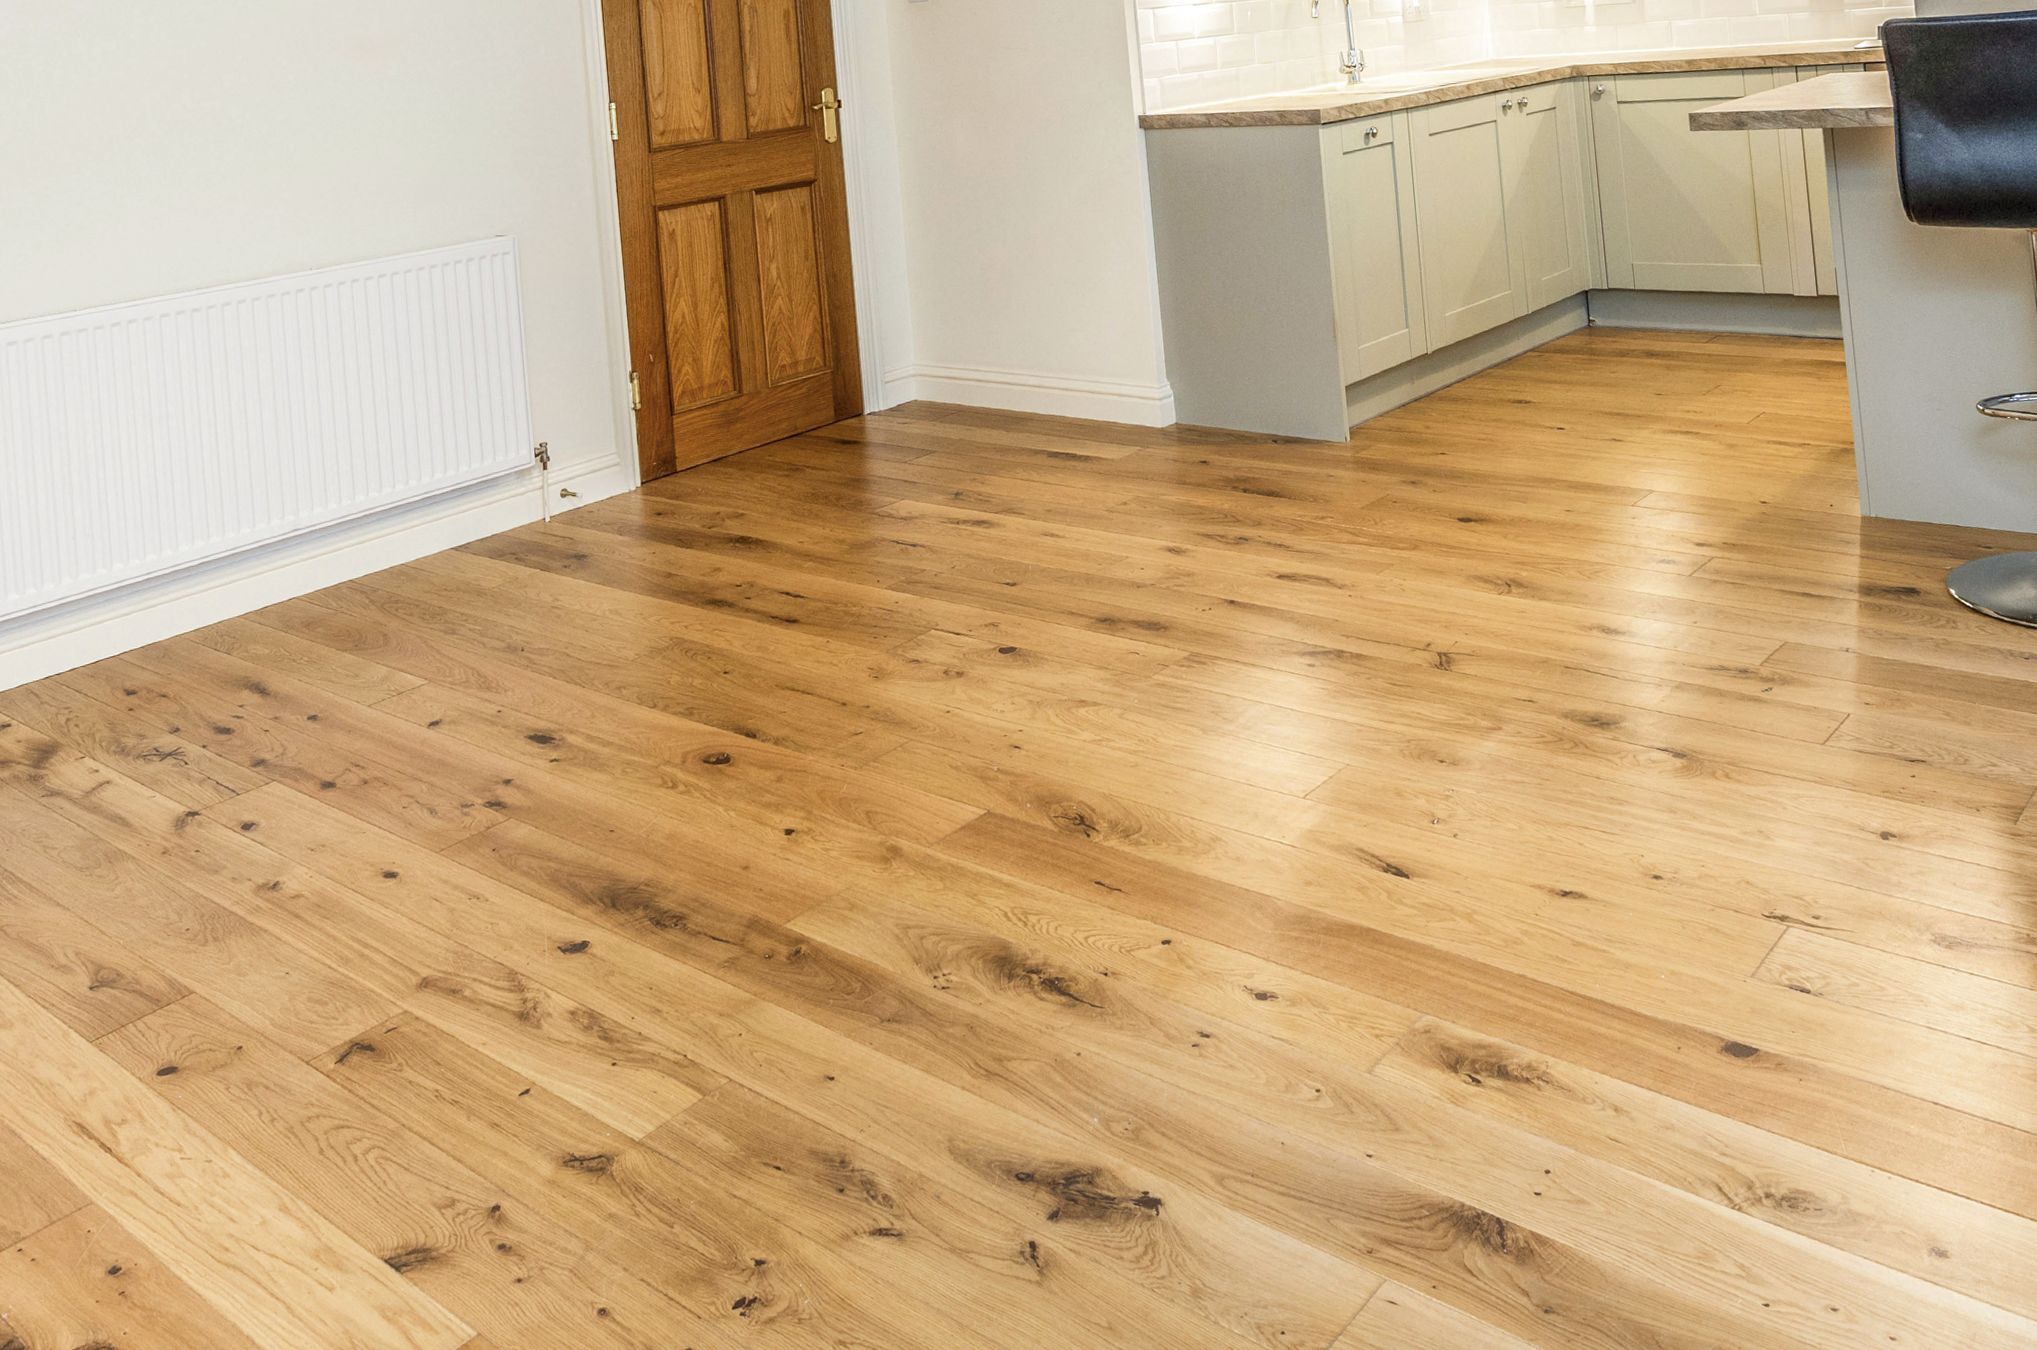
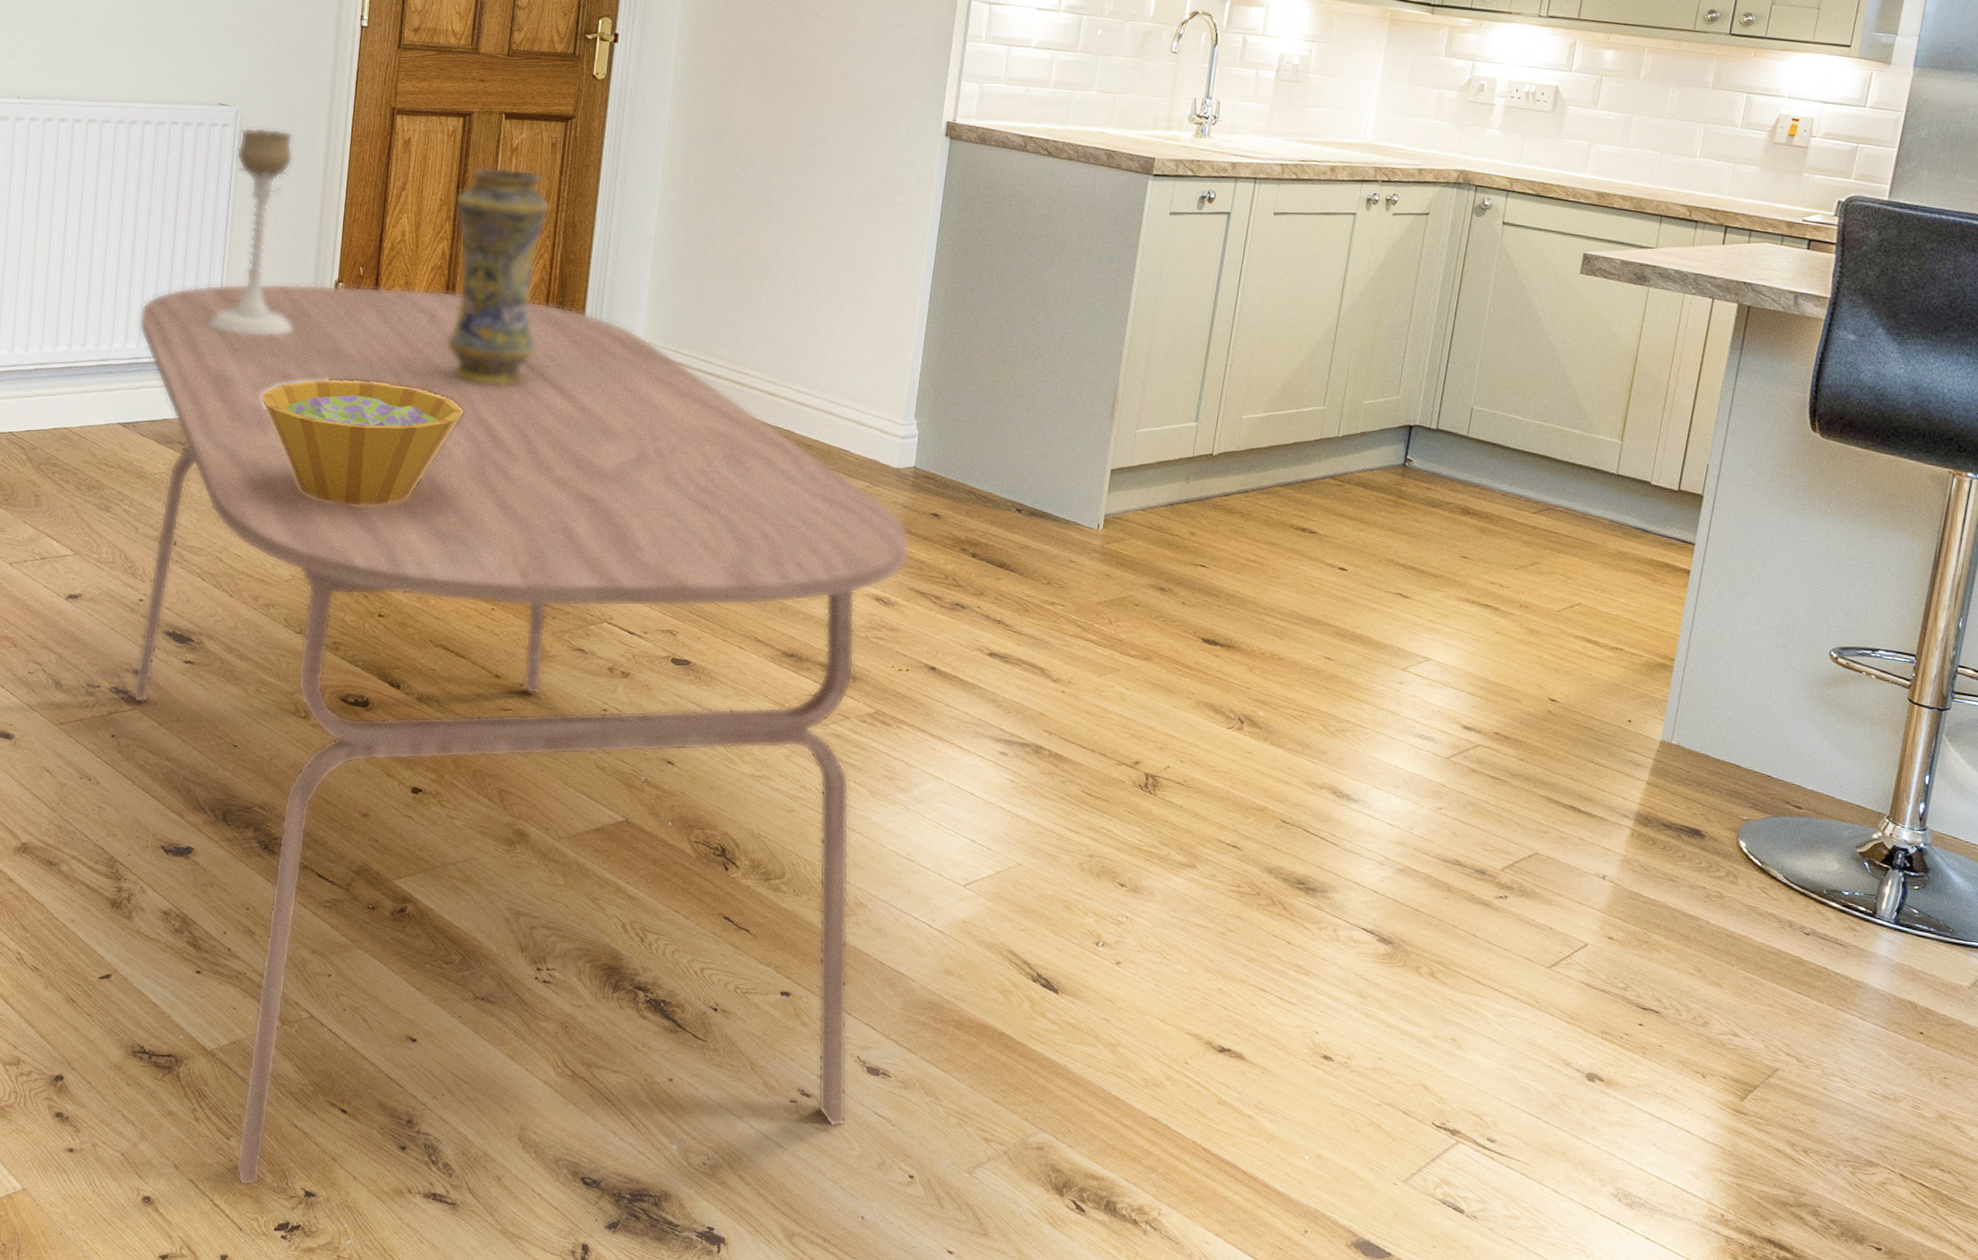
dining table: none [454,349,1248,1272] -> present [132,283,910,1186]
candle holder: none [519,246,598,441] -> present [208,127,294,336]
bowl: none [579,453,767,577] -> present [260,379,463,506]
vase: none [724,234,821,437] -> present [447,166,550,386]

